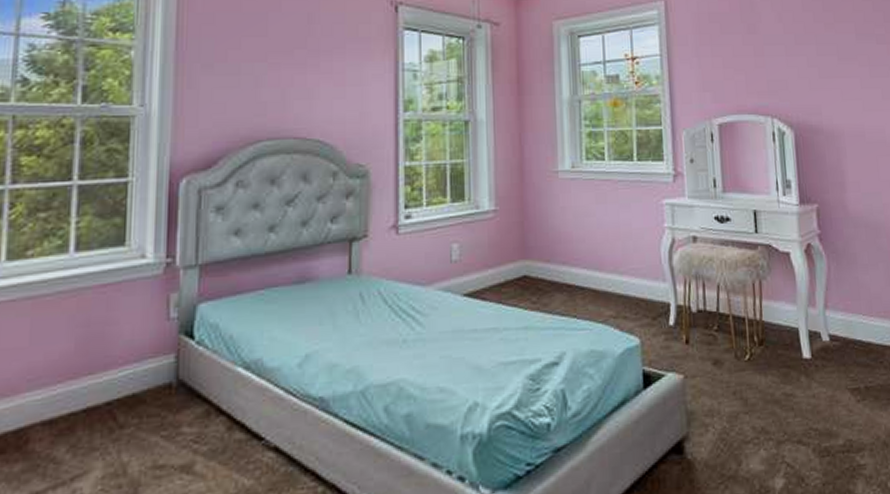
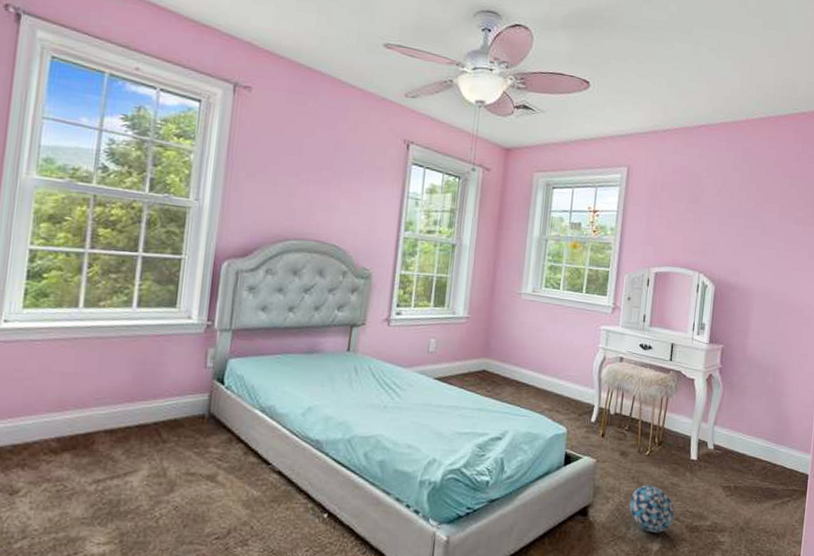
decorative ball: none [735,400,797,465] -> present [629,485,675,533]

